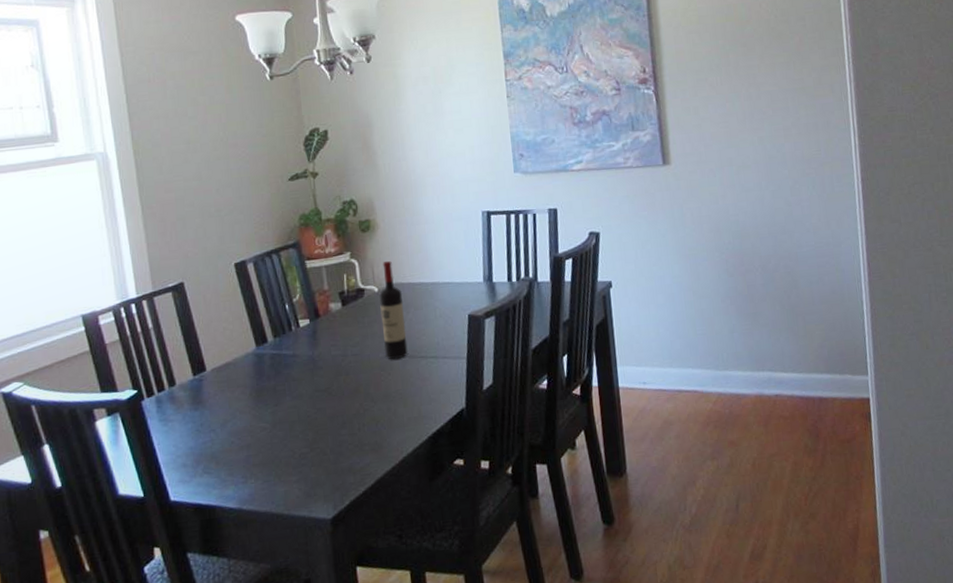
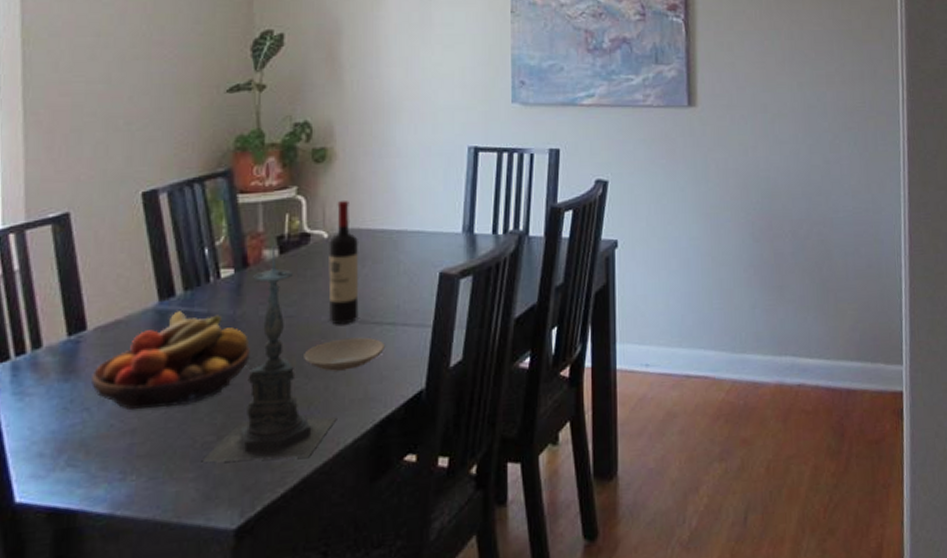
fruit bowl: none [214,354,329,431] -> present [91,311,251,411]
candle holder: none [300,299,400,469] -> present [201,244,337,462]
plate: none [369,368,432,396] -> present [304,337,386,371]

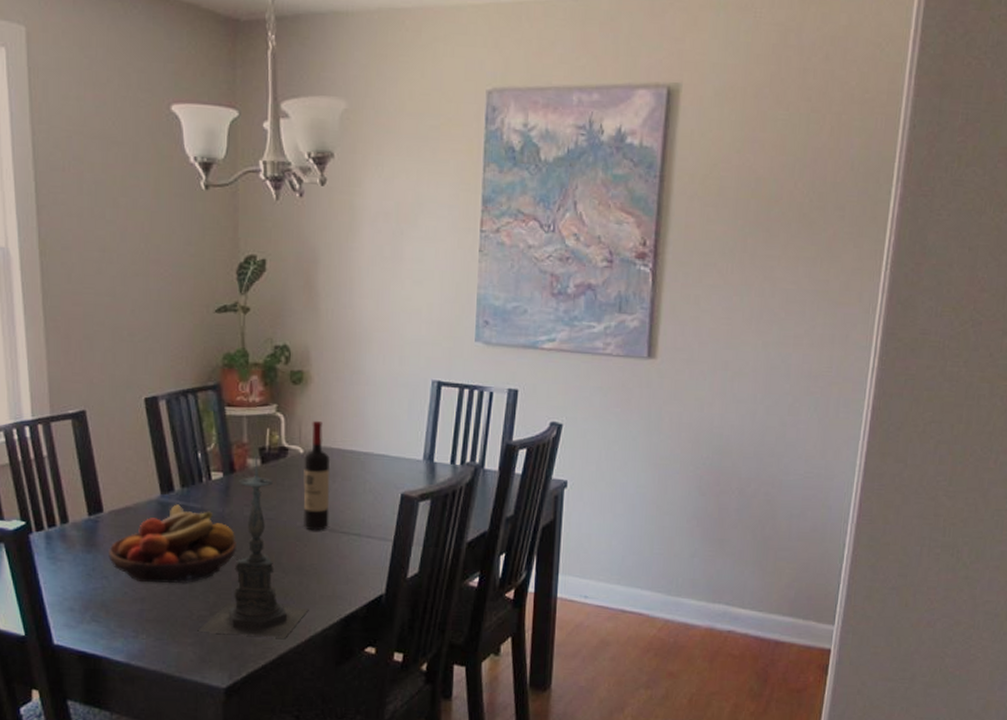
plate: present [304,337,386,371] -> none [281,543,352,570]

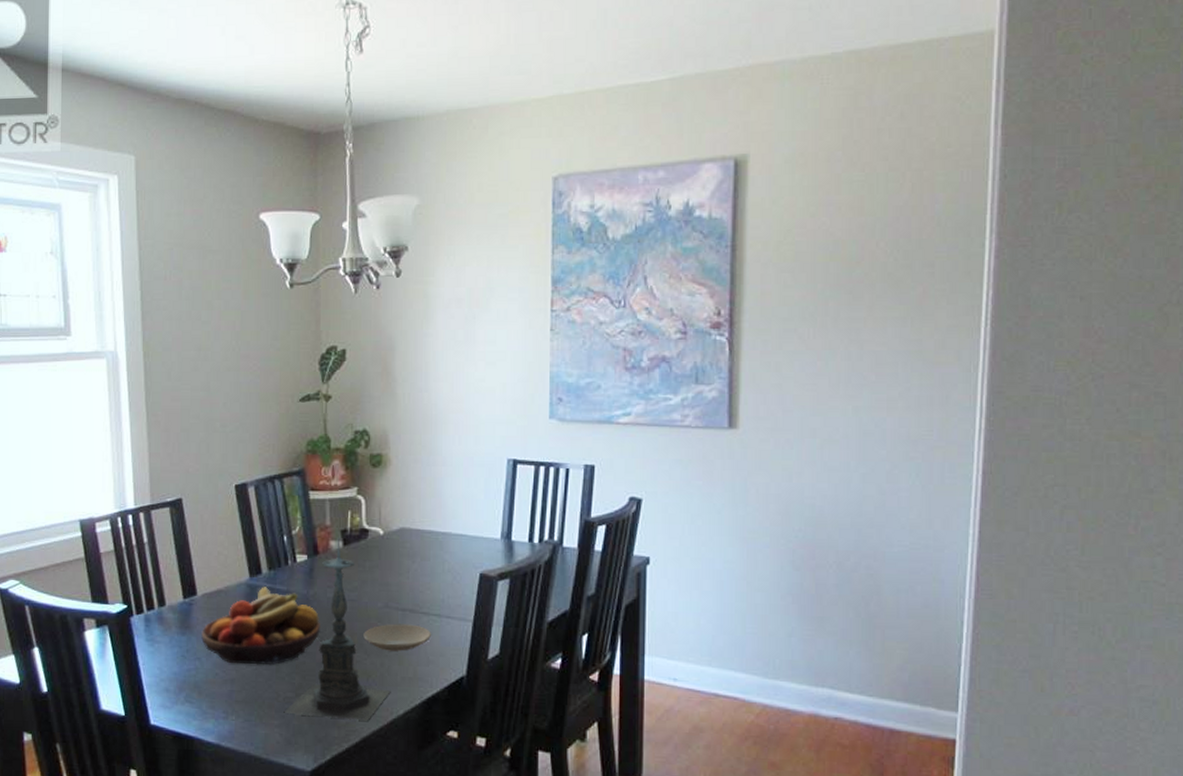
plate: none [281,543,352,570] -> present [363,623,432,651]
wine bottle: present [302,420,331,531] -> none [383,501,410,612]

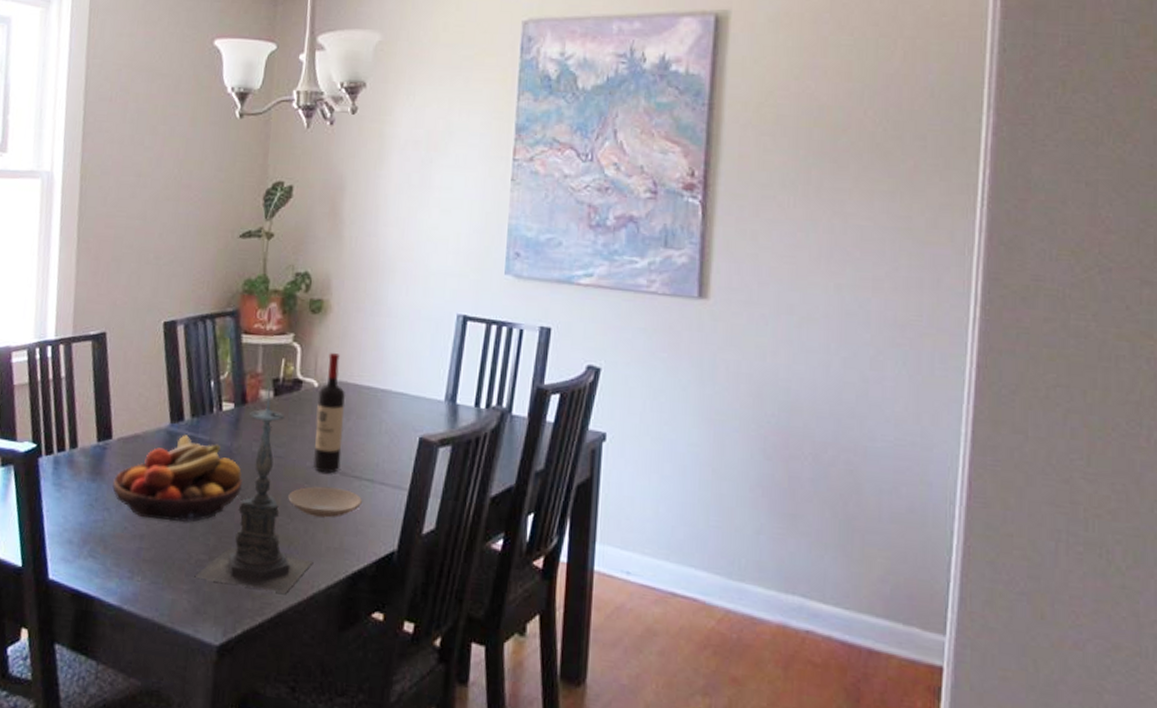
wine bottle: none [383,501,410,612] -> present [313,352,346,473]

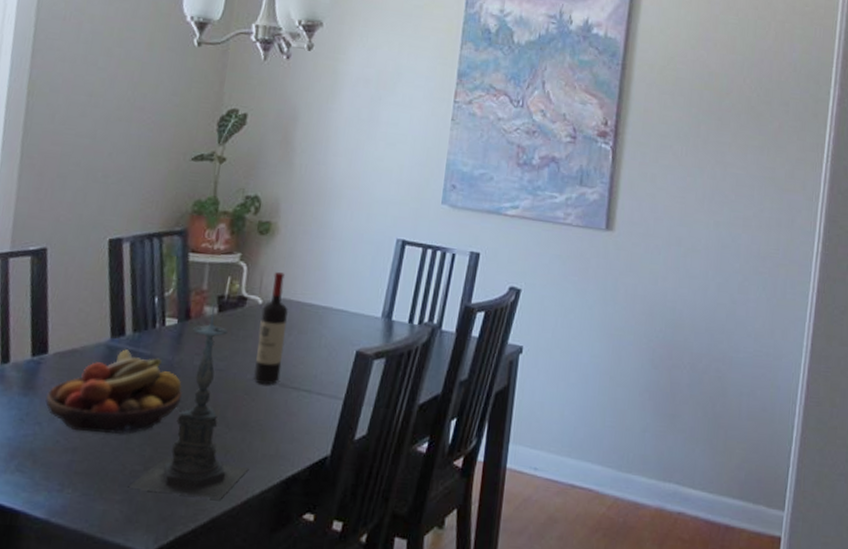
plate: present [288,486,363,518] -> none [227,397,300,427]

